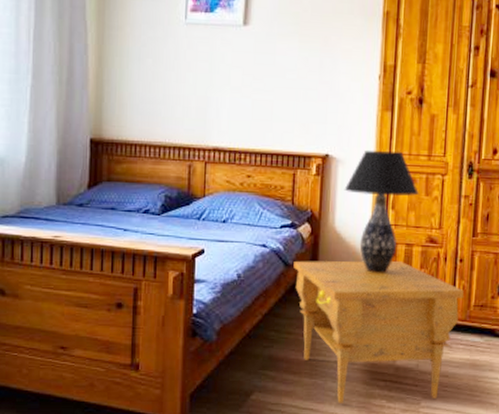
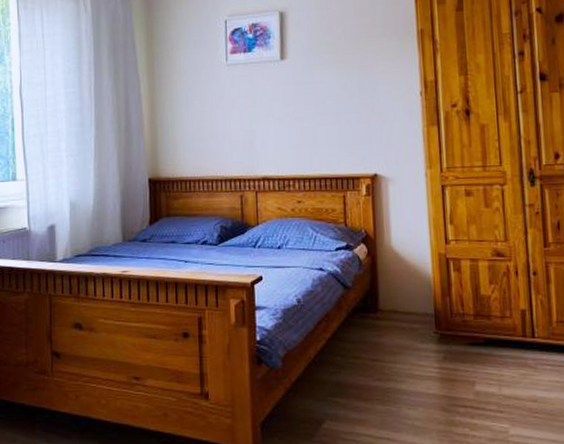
nightstand: present [293,260,464,403] -> none [353,277,543,432]
table lamp: present [344,150,420,273] -> none [397,164,479,291]

